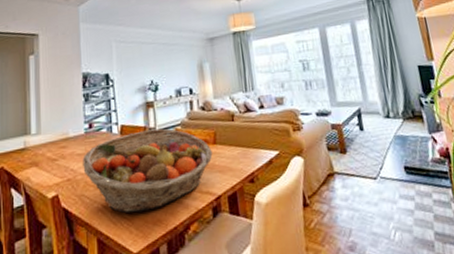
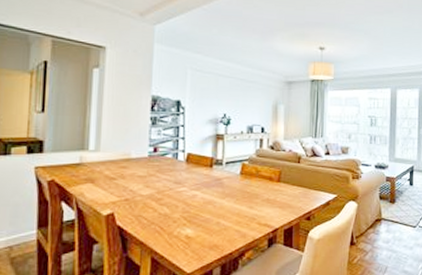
fruit basket: present [82,128,213,214] -> none [143,161,276,237]

